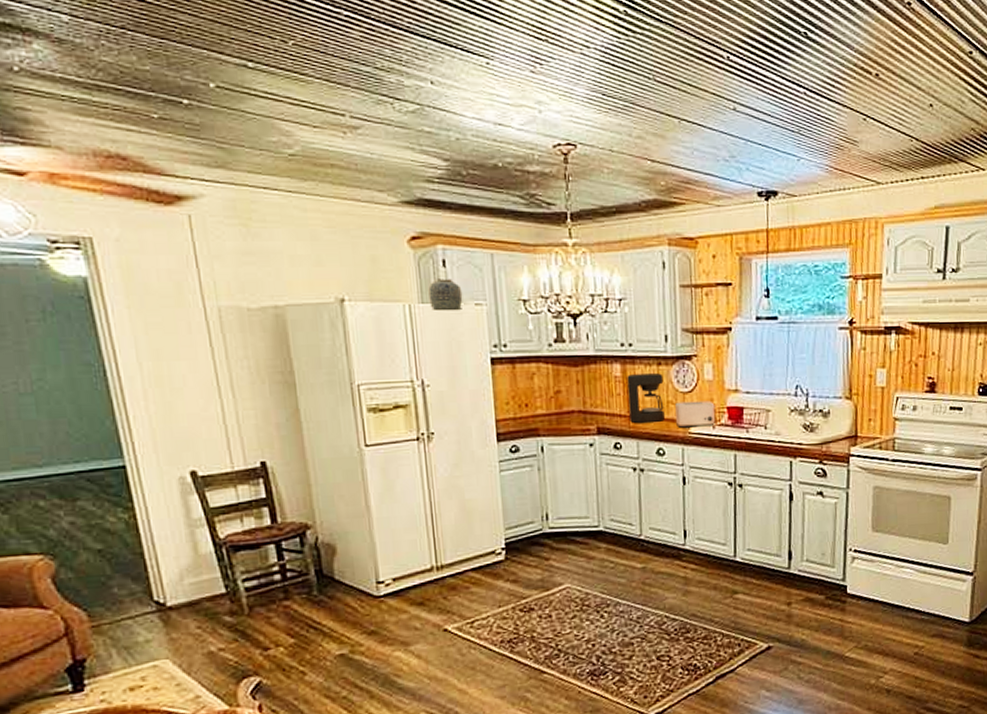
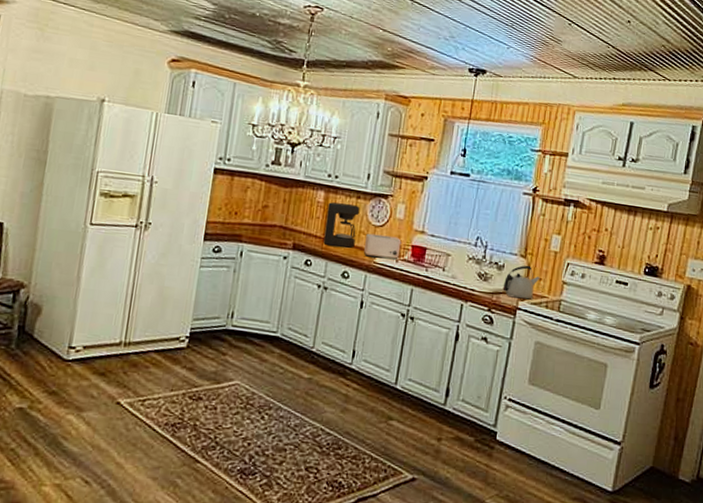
decorative jar: present [428,279,463,311] -> none [174,96,204,125]
kettle: none [831,407,870,445] -> present [502,265,540,300]

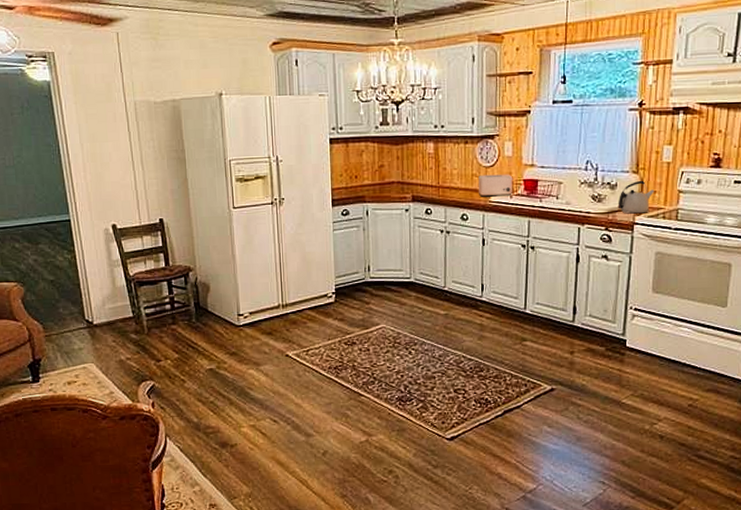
coffee maker: present [323,202,360,248] -> none [439,150,469,193]

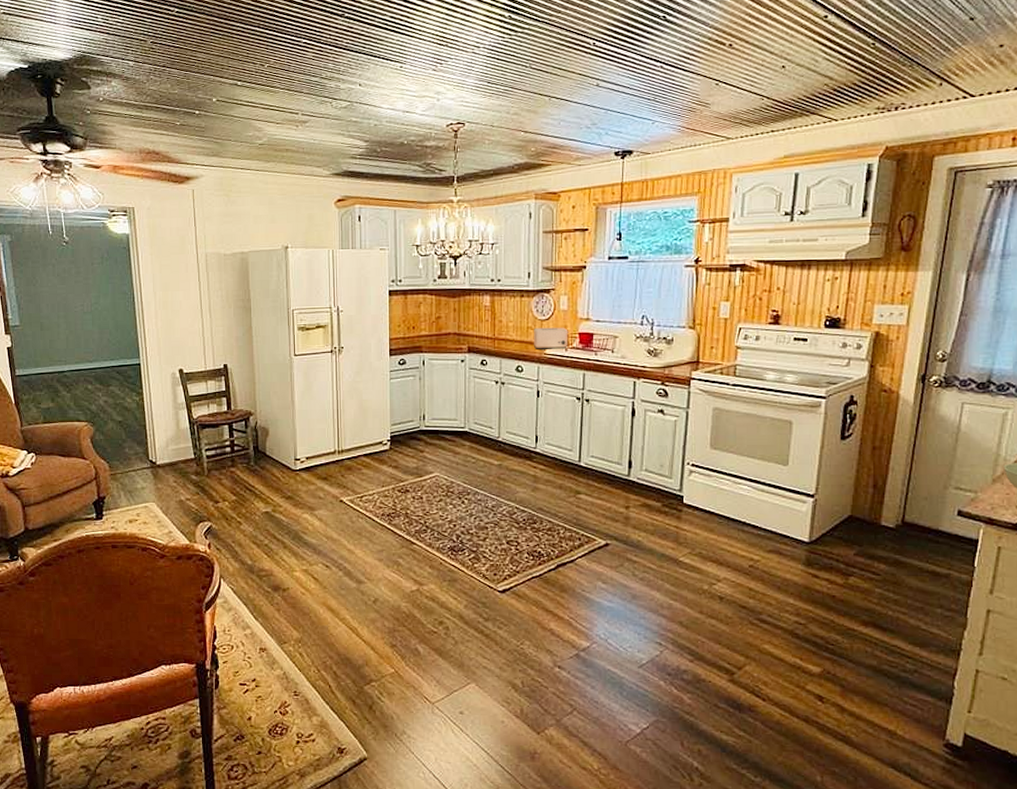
kettle: present [617,180,655,214] -> none [674,335,712,369]

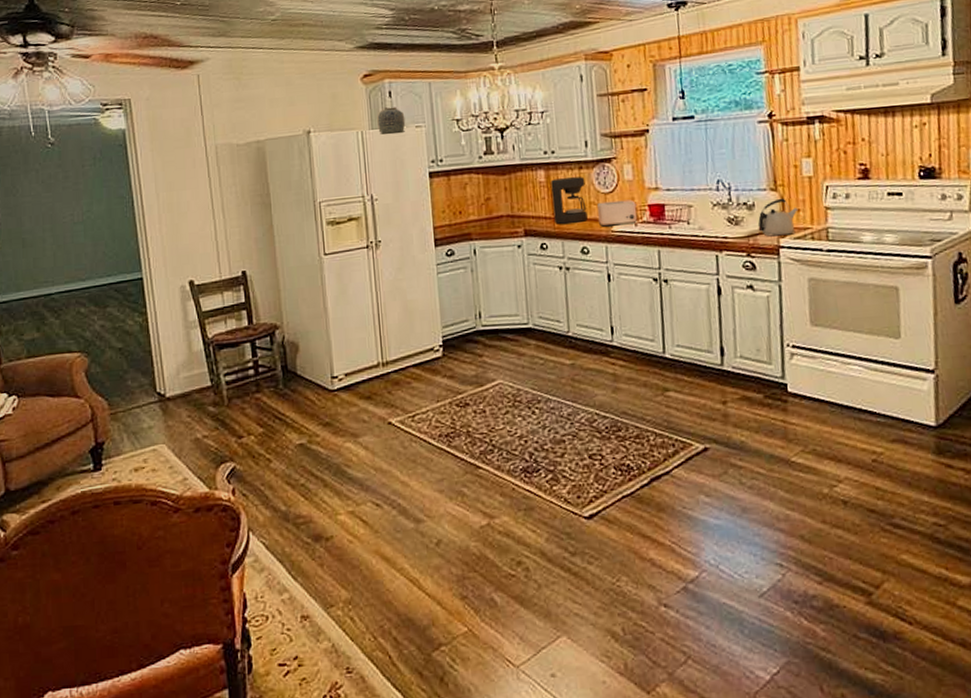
decorative jar: none [347,230,371,255] -> present [377,106,406,135]
coffee maker: none [495,304,525,345] -> present [551,177,588,225]
kettle: none [674,335,712,369] -> present [758,198,798,237]

